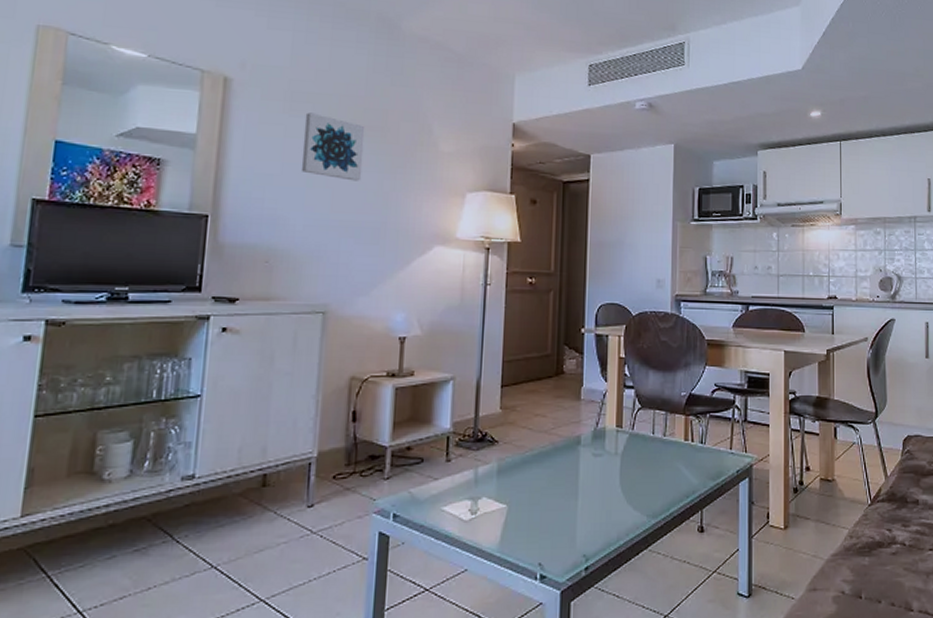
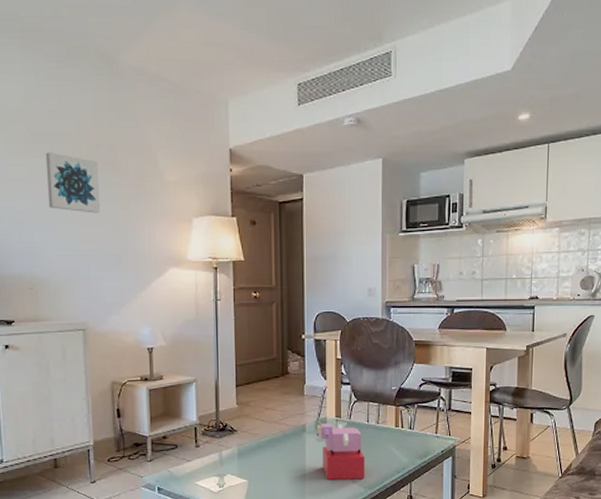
toy pig: none [593,430,649,505] -> present [316,420,365,480]

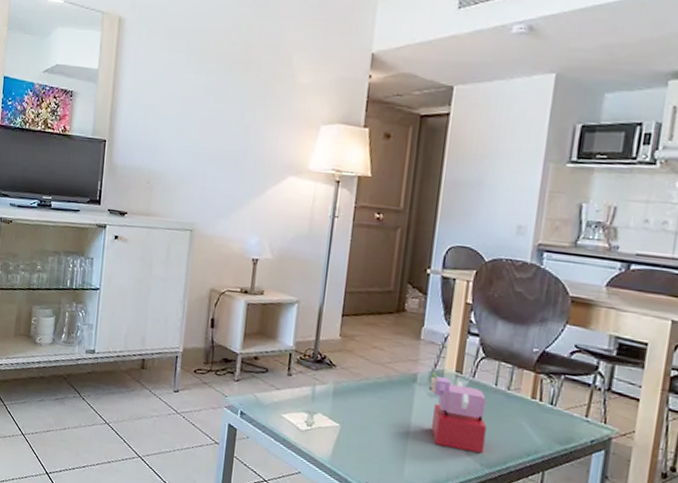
wall art: present [45,152,101,213] -> none [176,48,232,112]

